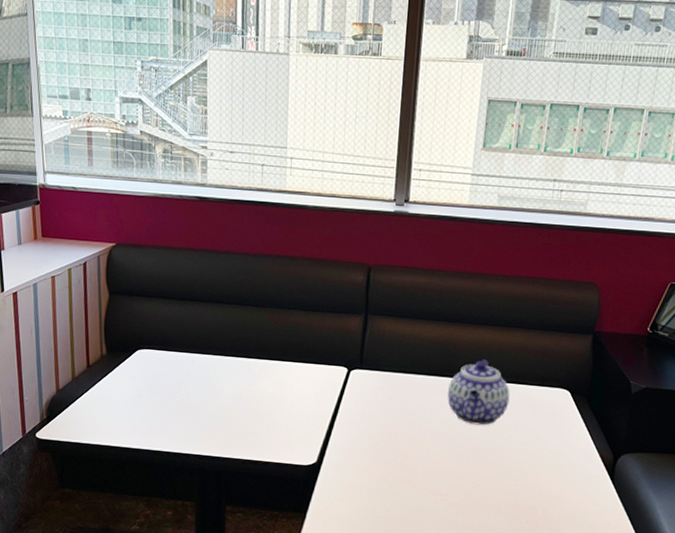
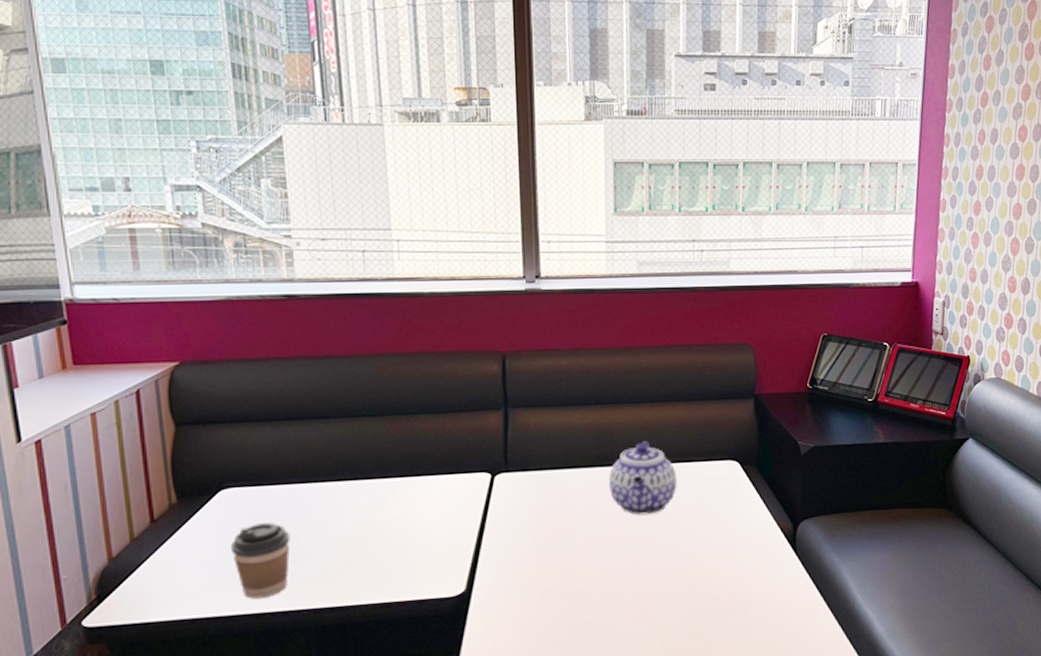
coffee cup: none [141,380,186,440] -> present [230,522,291,599]

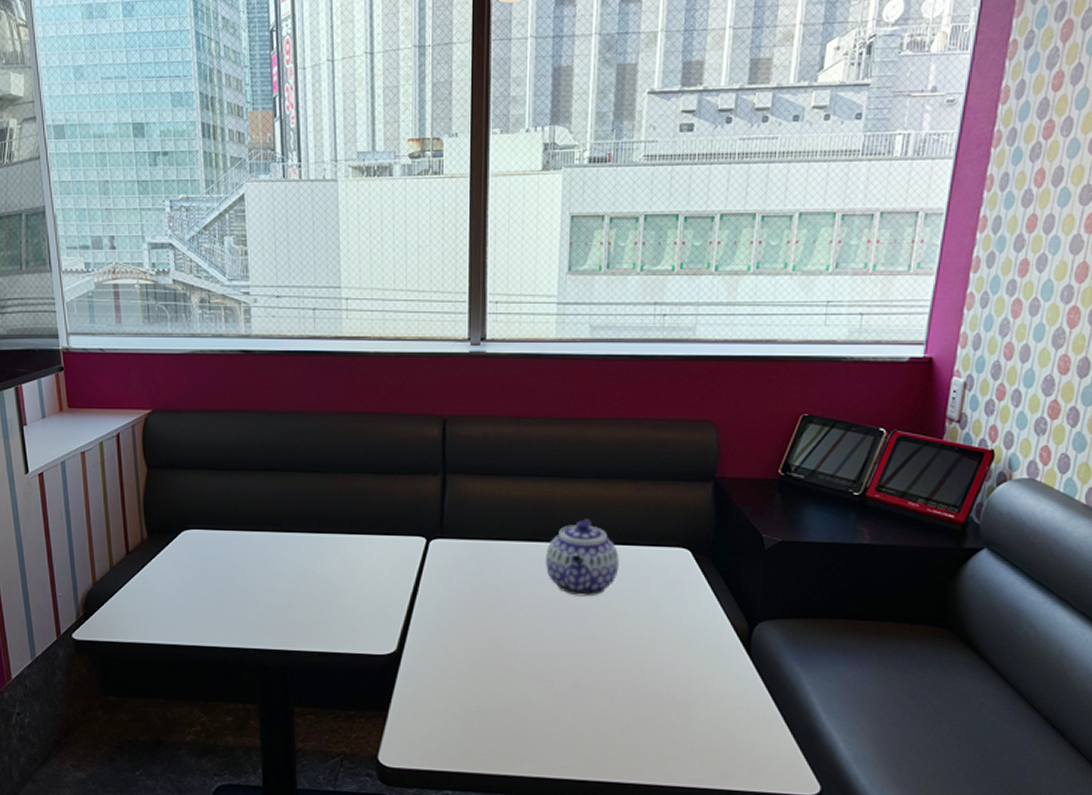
coffee cup: present [230,522,291,599] -> none [190,564,241,633]

